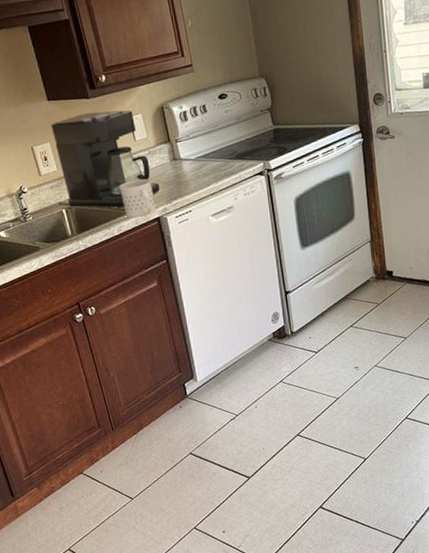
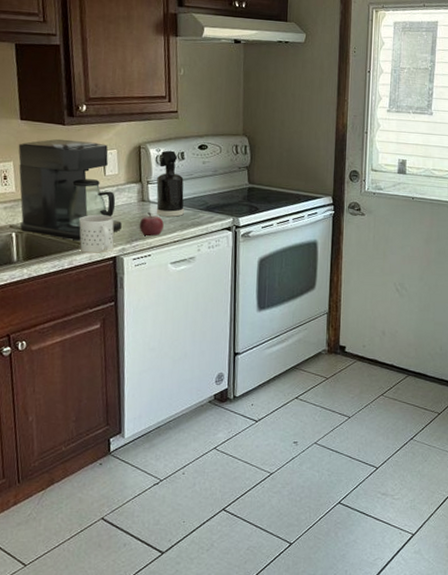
fruit: none [175,169,199,194] -> present [139,211,164,237]
spray bottle: none [184,105,216,172] -> present [156,150,184,217]

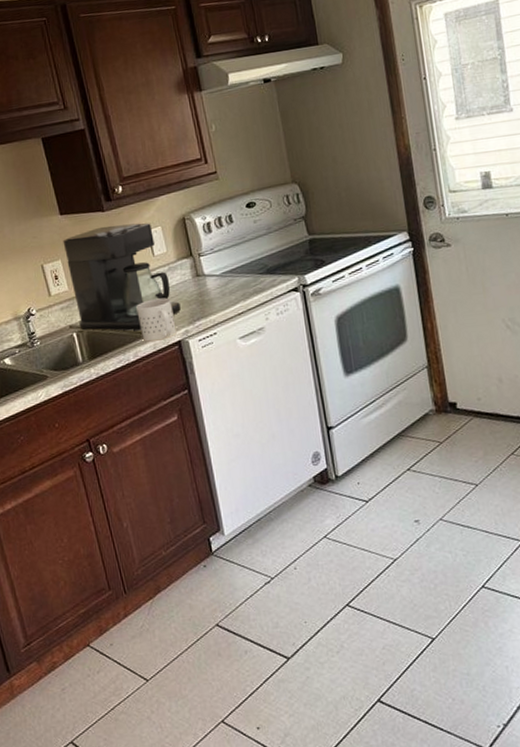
fruit: present [139,211,164,237] -> none [198,286,225,314]
spray bottle: present [156,150,184,217] -> none [207,215,244,289]

